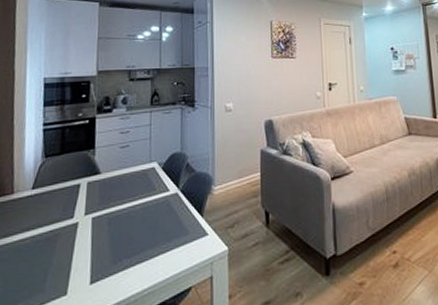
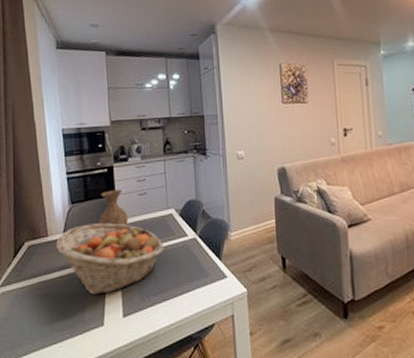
fruit basket: none [22,178,143,259] -> present [56,223,164,295]
vase: none [74,142,107,181] -> present [99,189,128,226]

